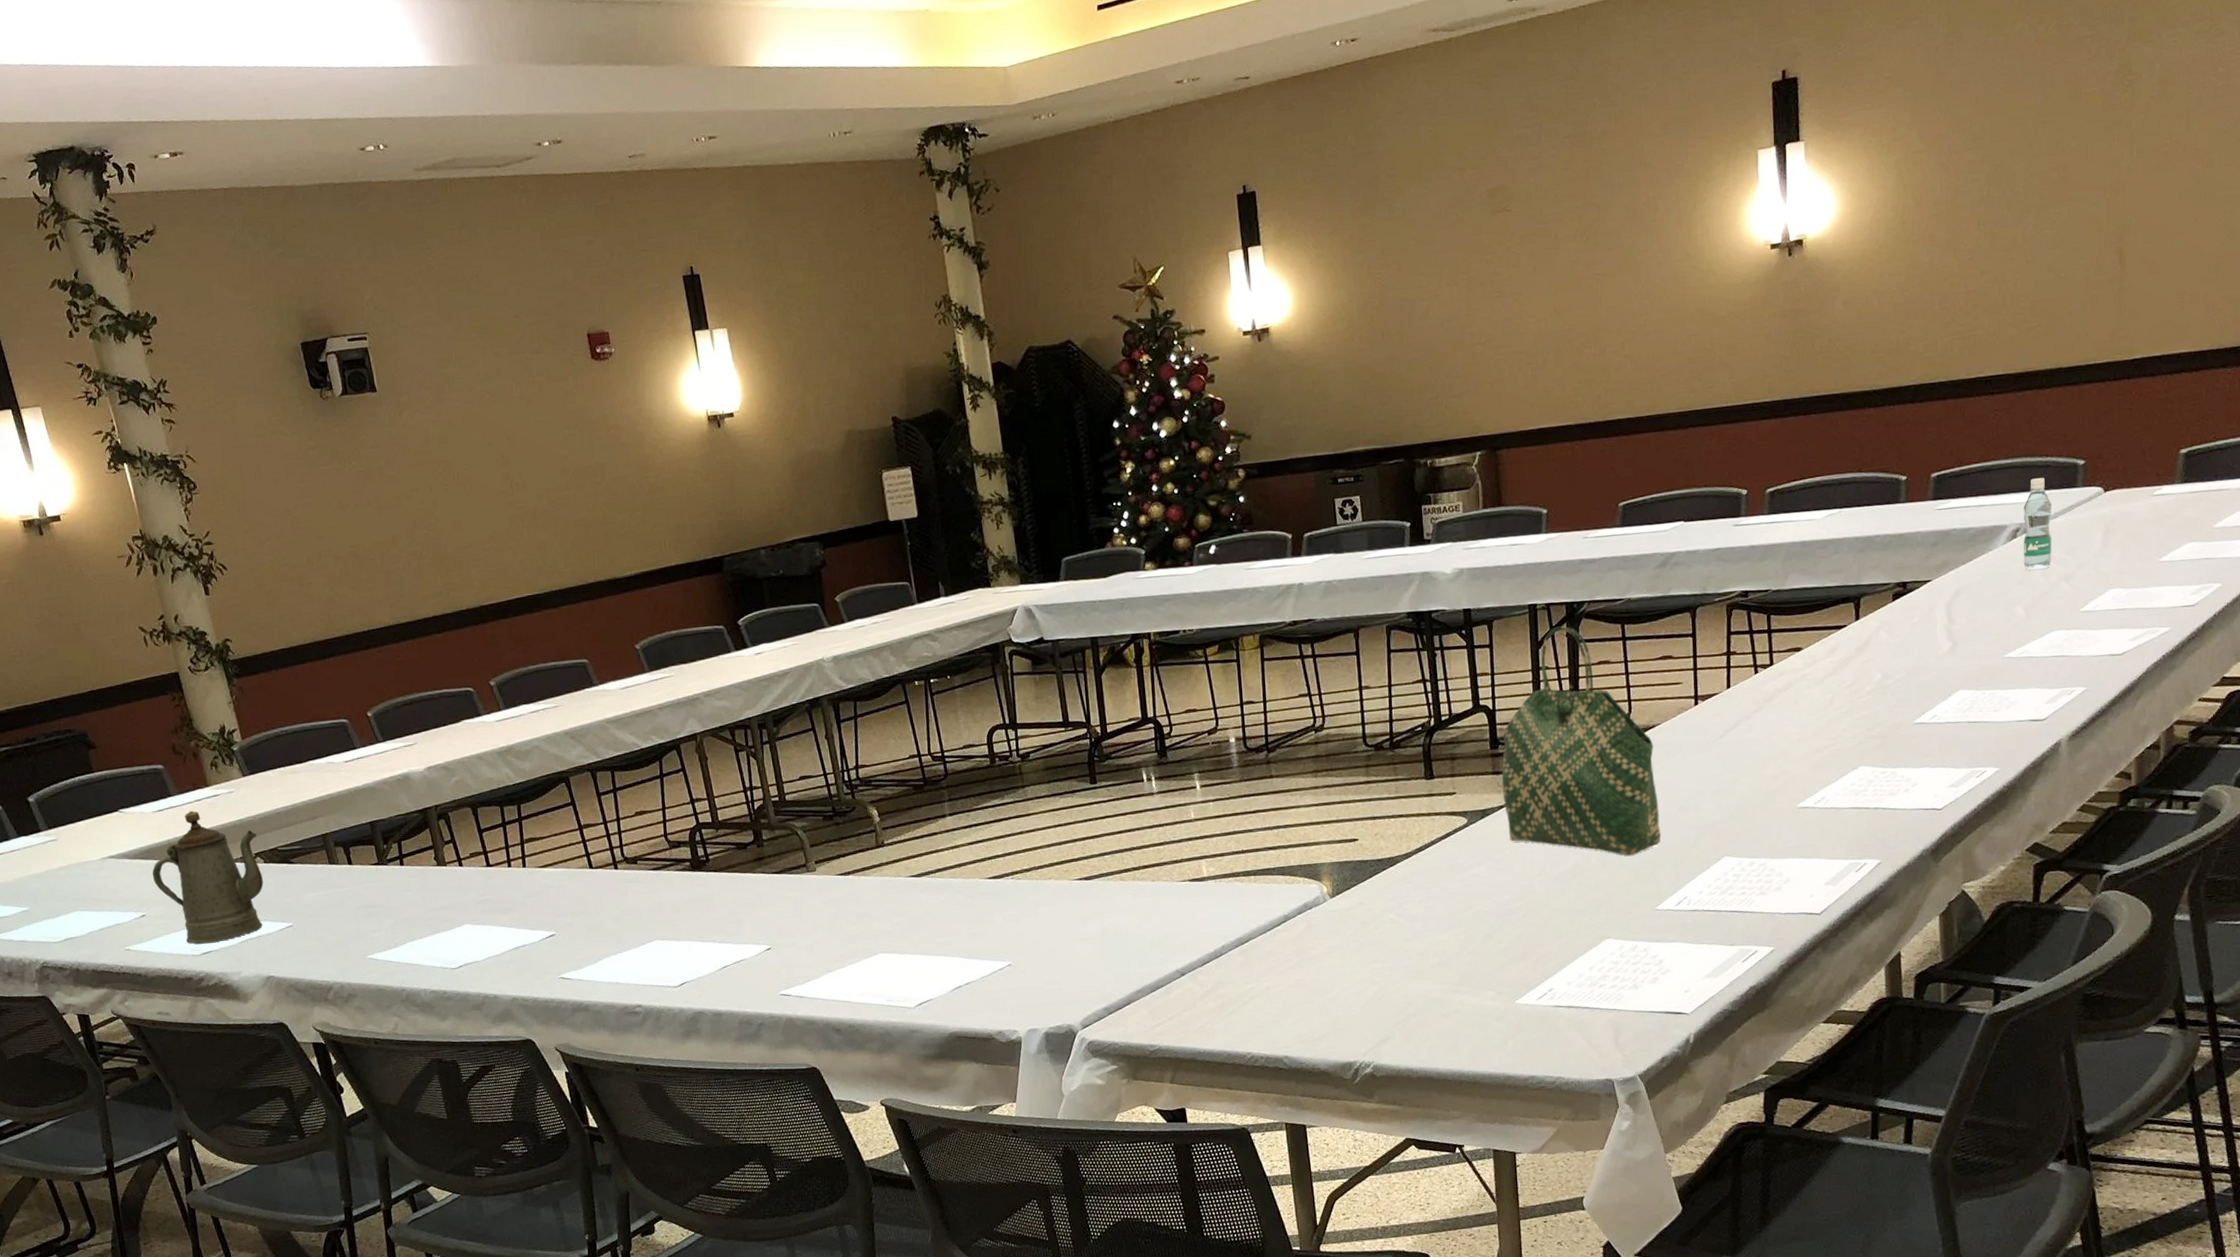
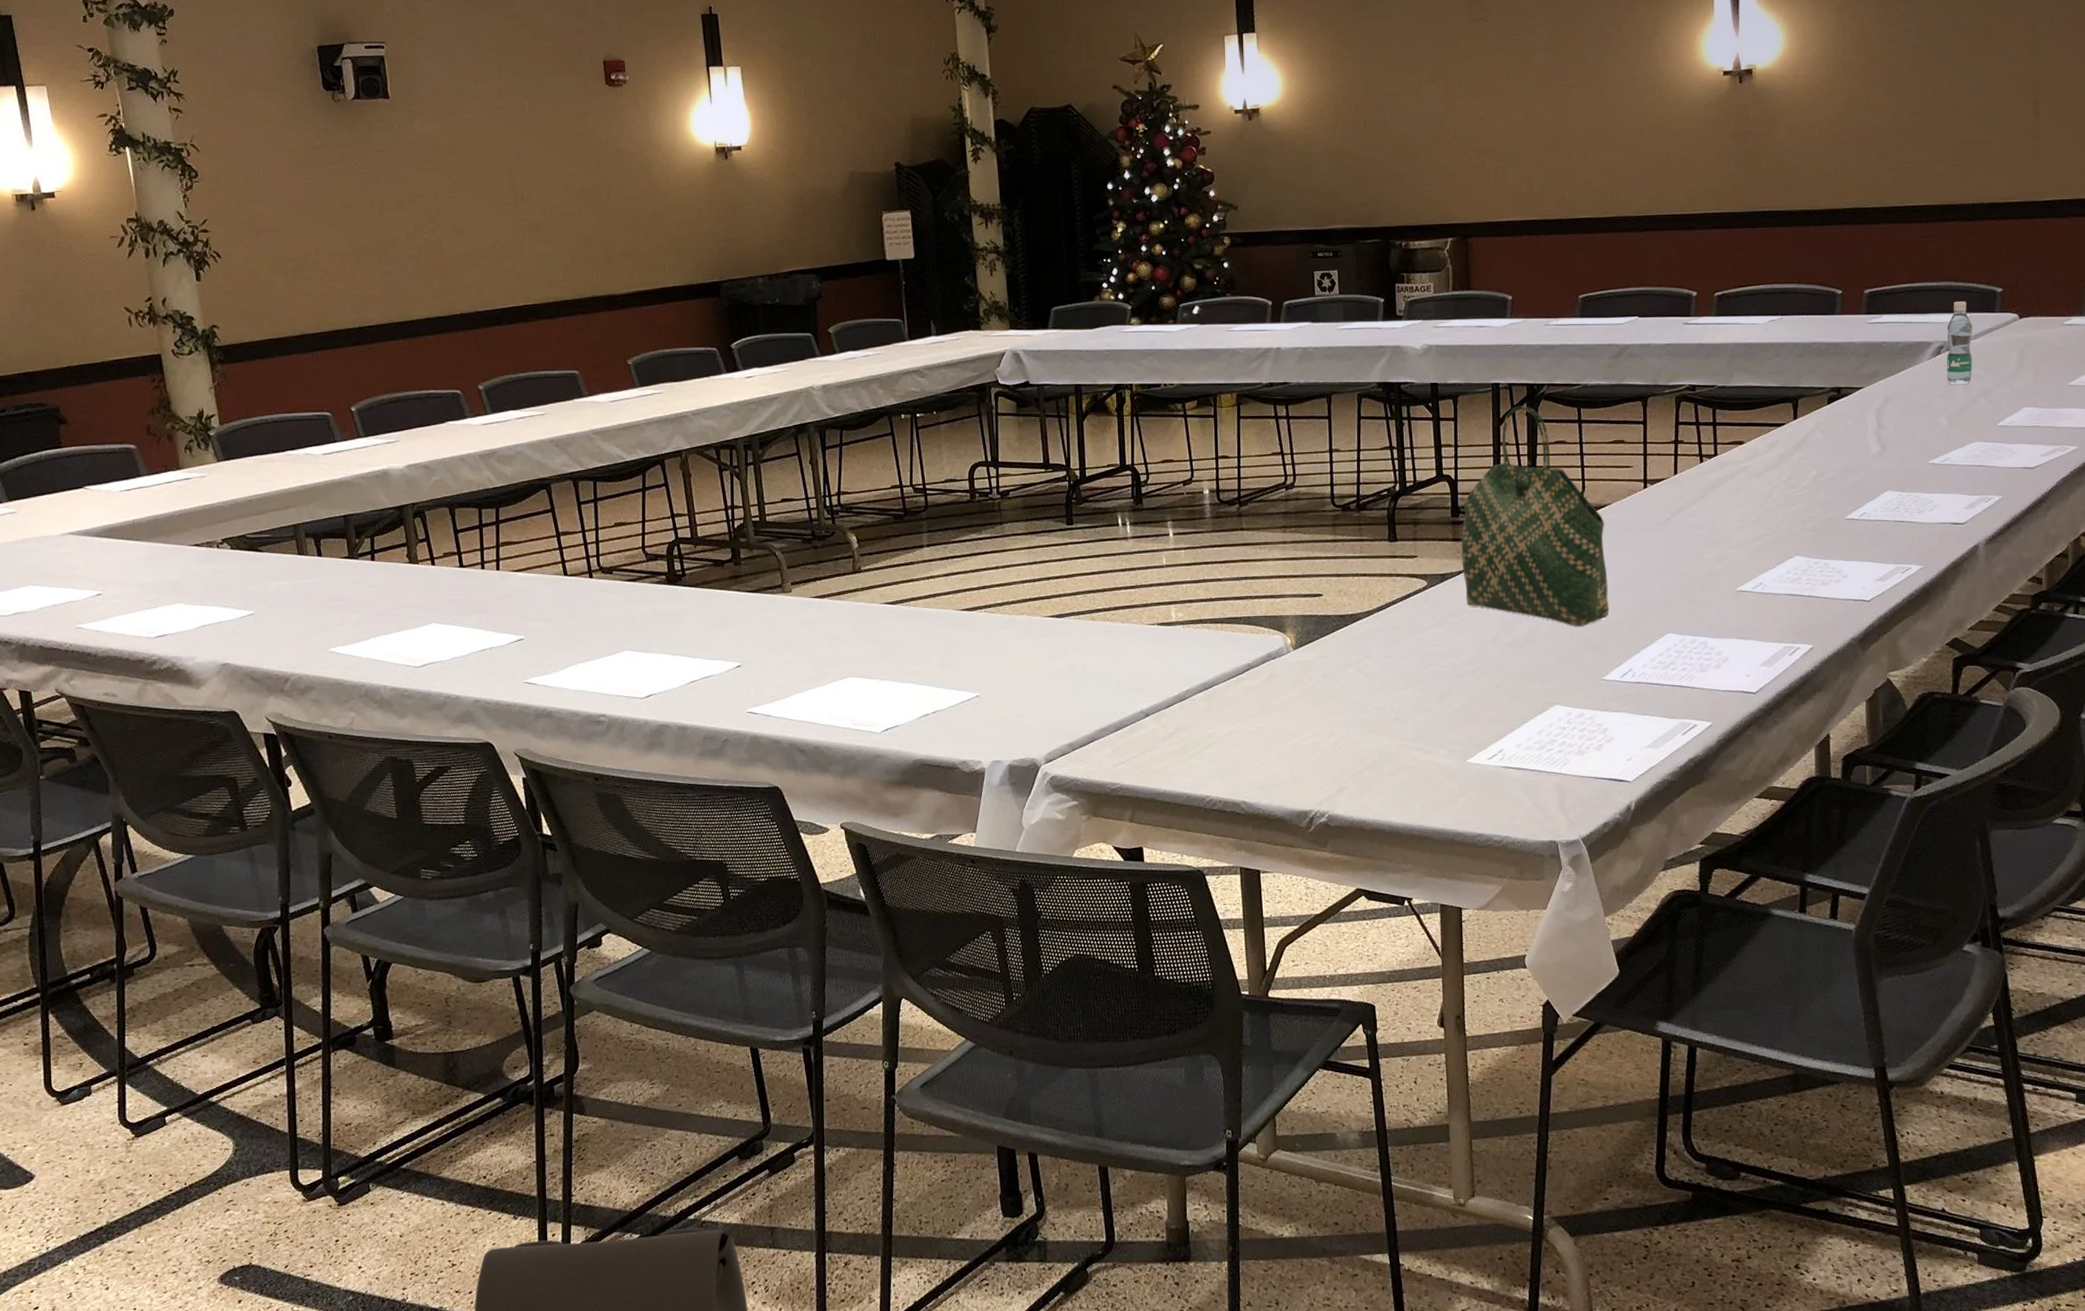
coffee pot: present [152,811,264,944] -> none [112,493,228,627]

